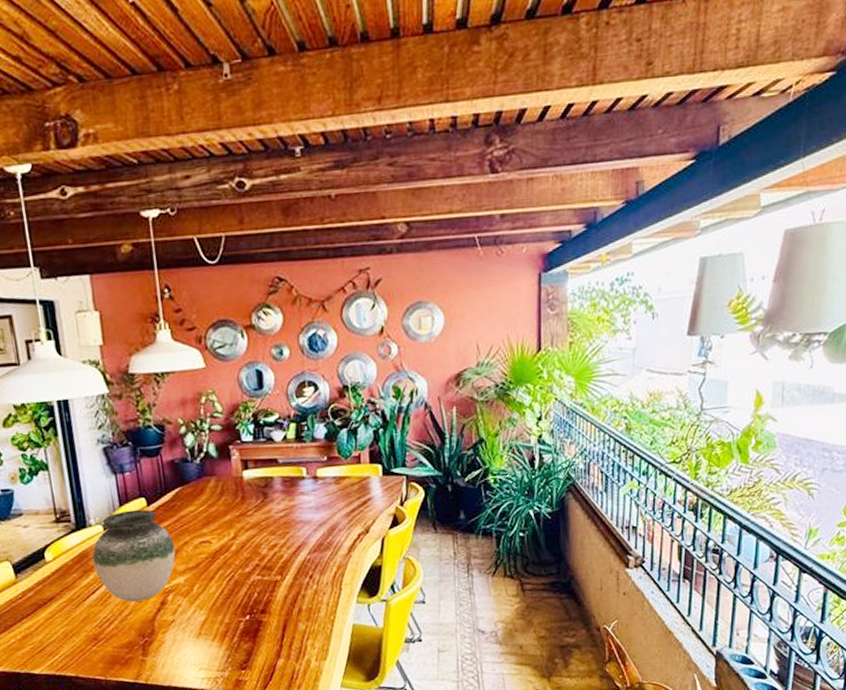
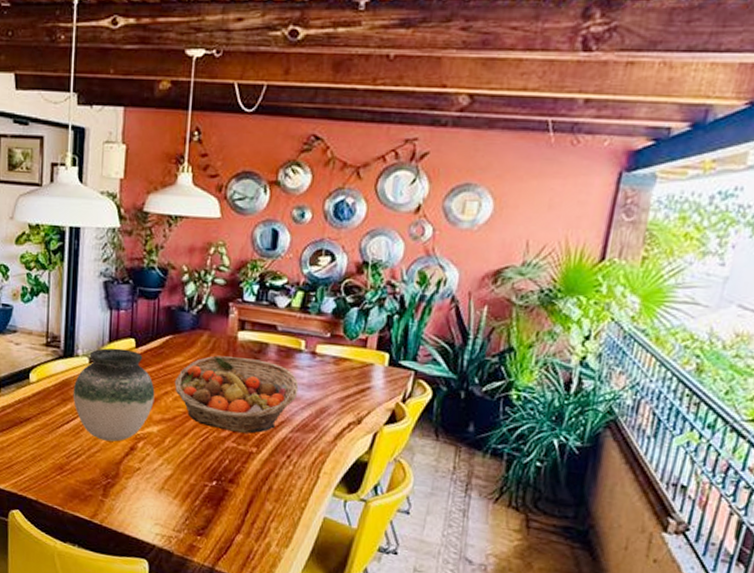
fruit basket: none [191,493,309,566] -> present [174,355,299,434]

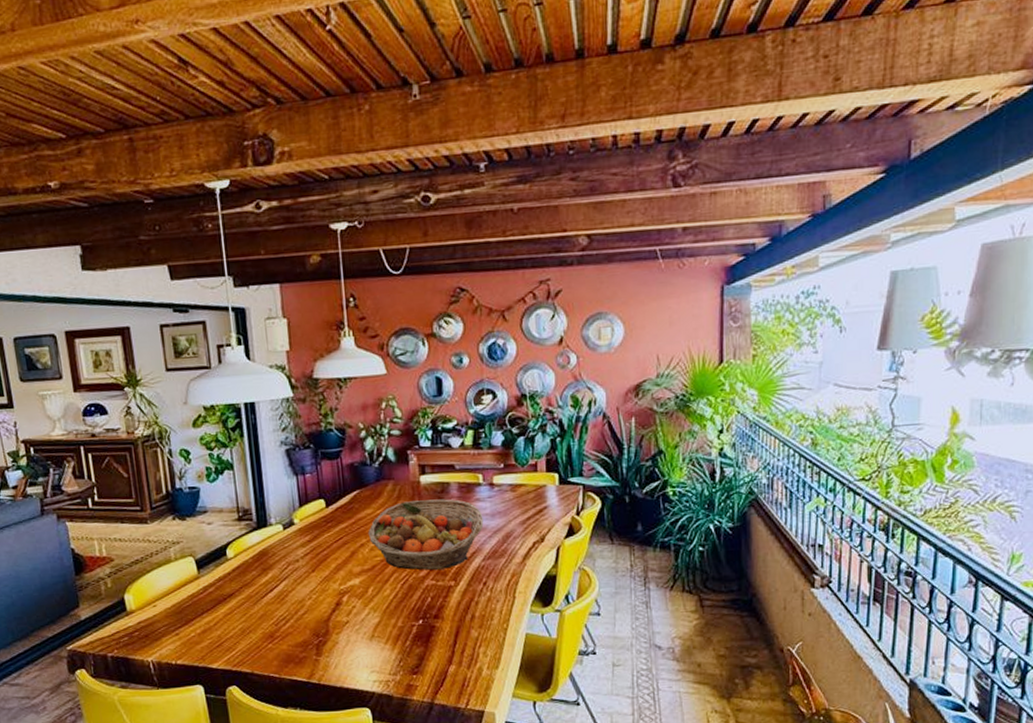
vase: present [72,348,155,442] -> none [271,510,352,602]

